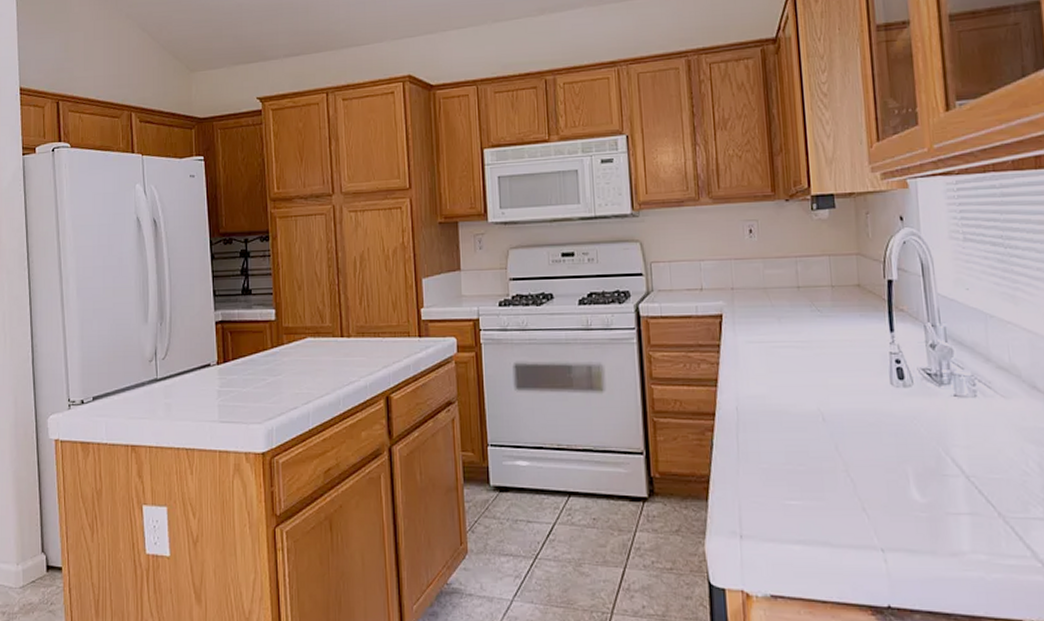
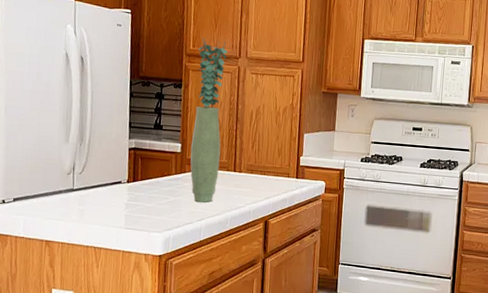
vase: none [284,176,323,380] -> present [190,37,228,203]

